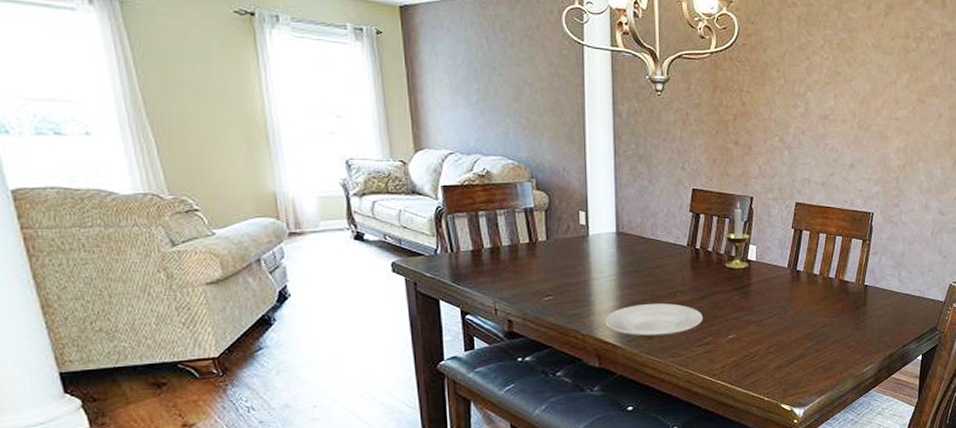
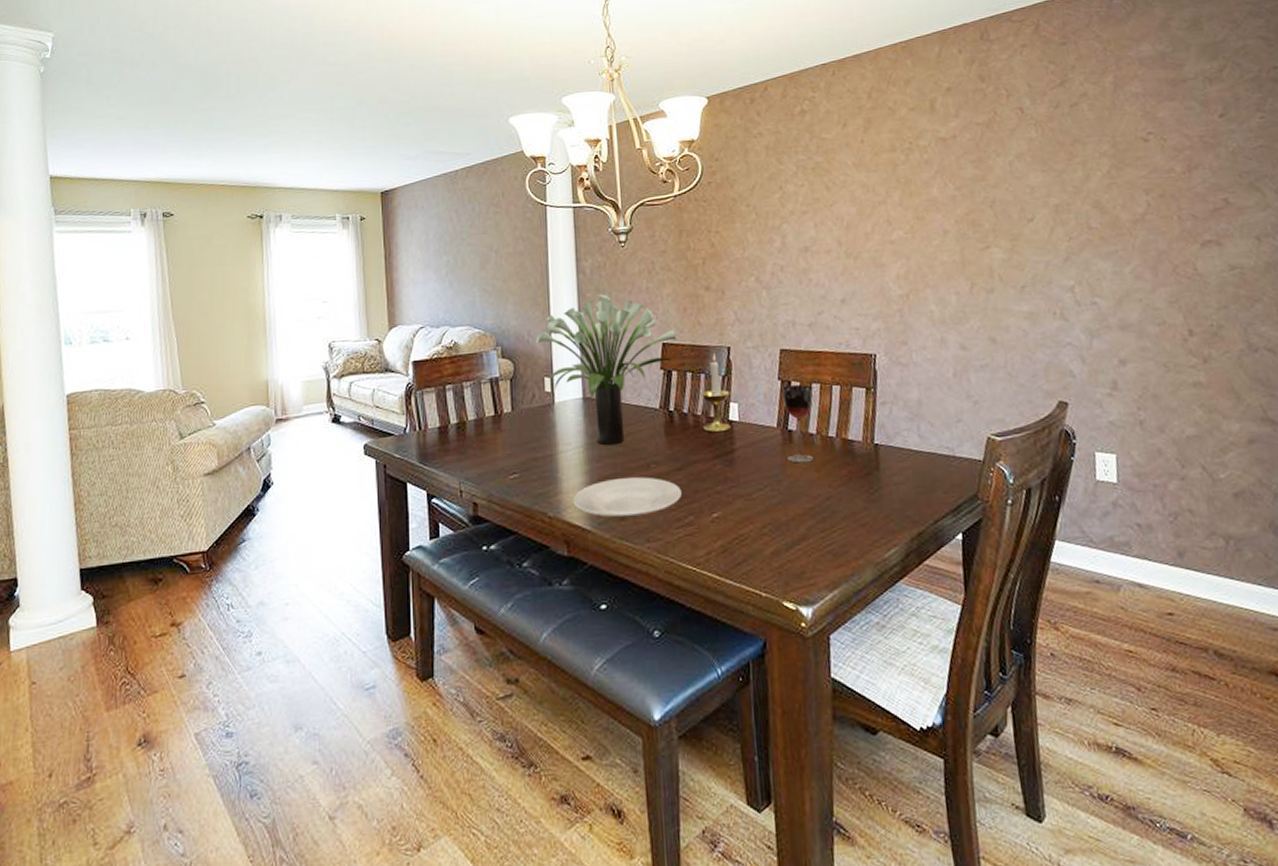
flower arrangement: none [571,138,706,276] -> present [535,294,677,446]
wineglass: none [793,233,820,298] -> present [782,384,815,464]

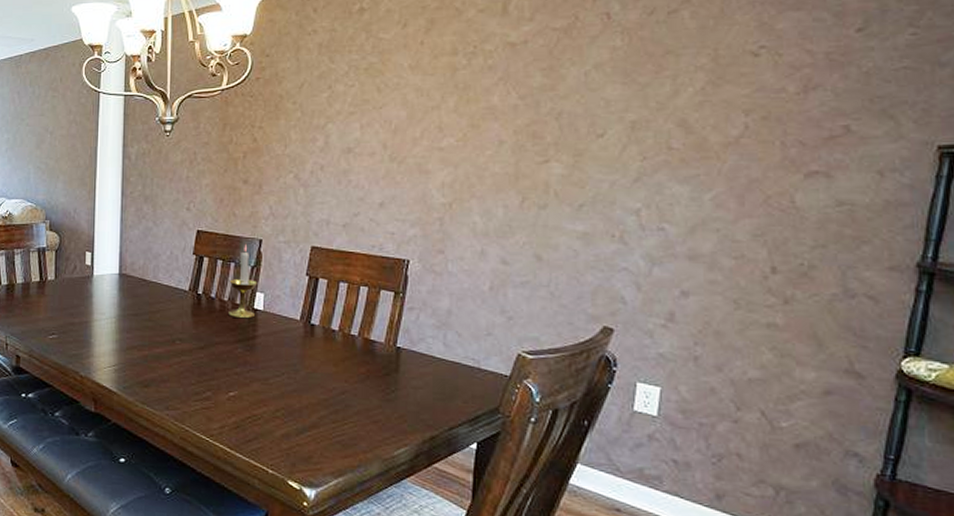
flower arrangement: present [535,294,677,446] -> none [80,179,211,320]
plate: present [573,477,682,518] -> none [103,350,202,386]
wineglass: present [782,384,815,464] -> none [306,281,341,357]

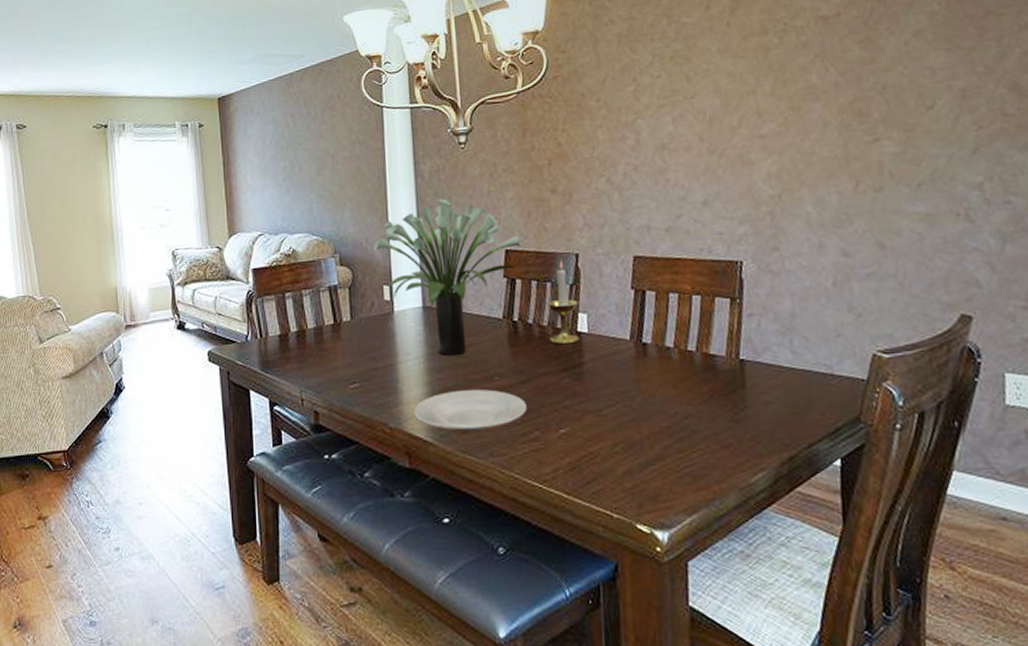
flower arrangement: none [80,179,211,320] -> present [373,198,521,357]
plate: none [103,350,202,386] -> present [414,389,527,431]

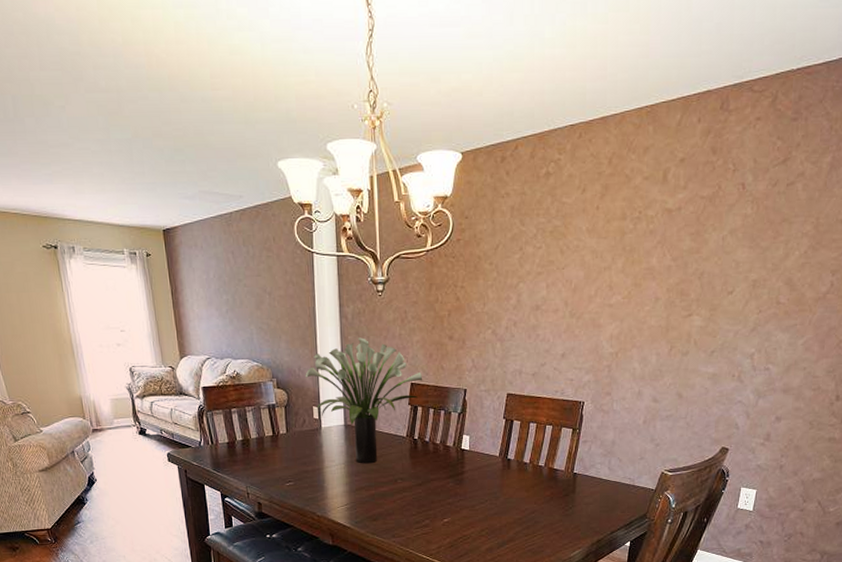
plate: present [414,389,527,431] -> none [336,489,421,519]
candlestick: present [546,259,581,345] -> none [440,393,464,458]

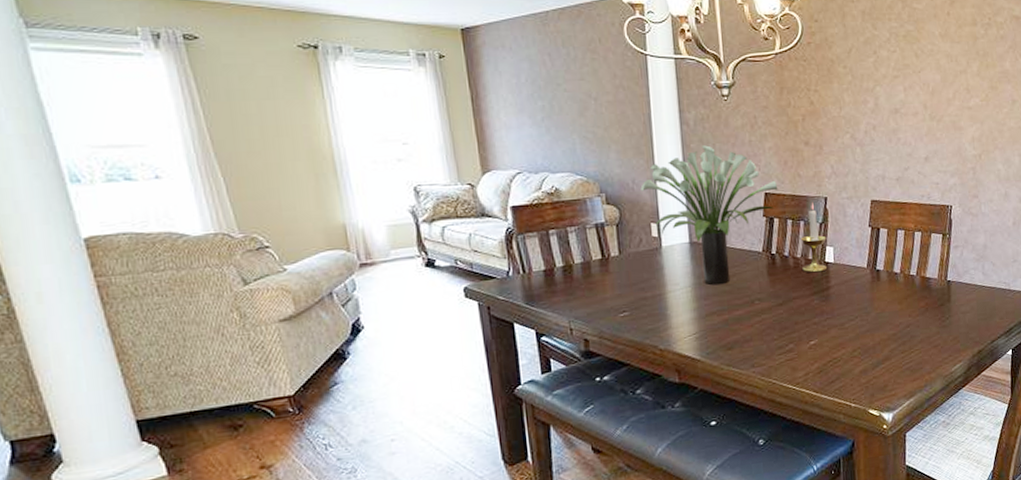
candlestick: none [440,393,464,458] -> present [800,202,828,273]

